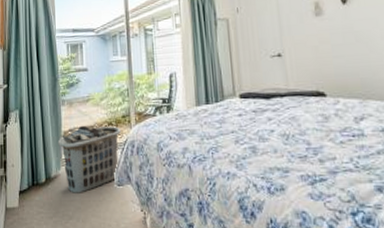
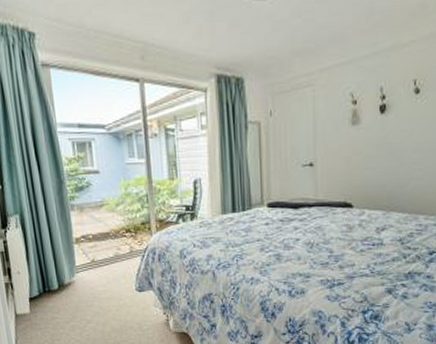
clothes hamper: present [57,126,121,193] -> none [69,233,141,299]

